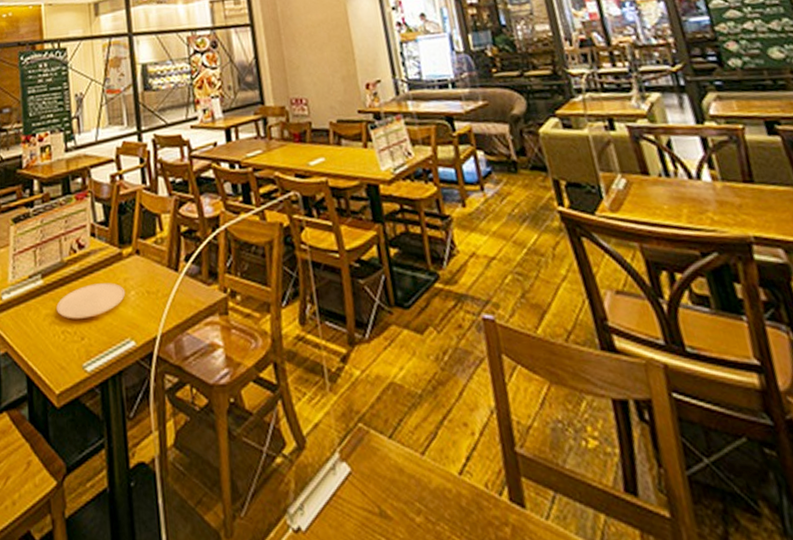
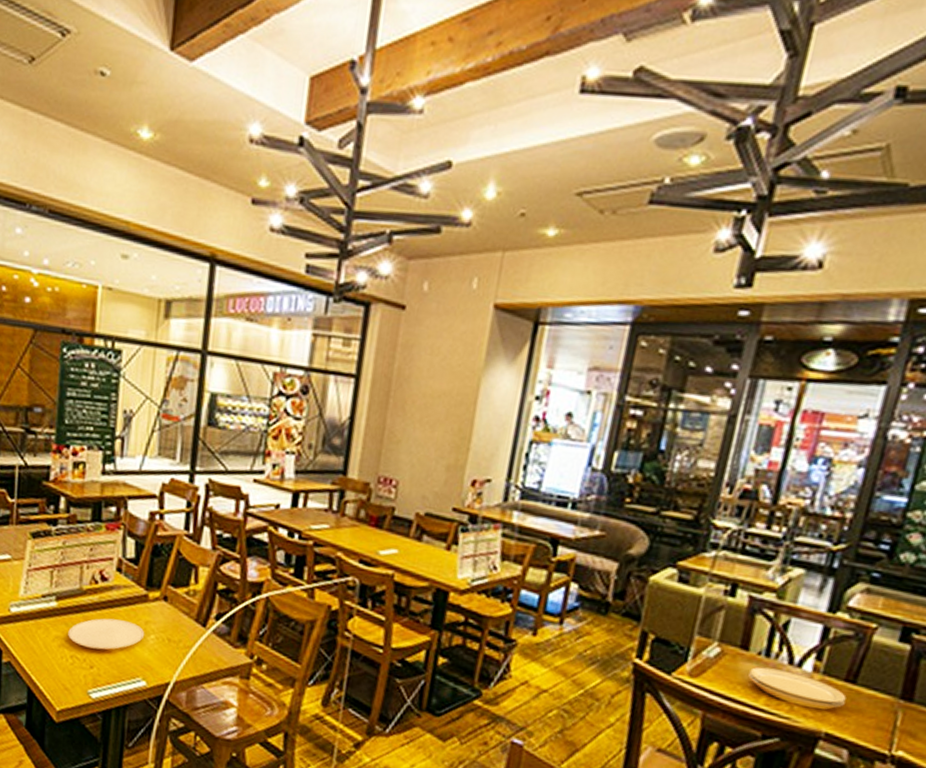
plate: none [659,185,756,216] -> present [748,667,847,710]

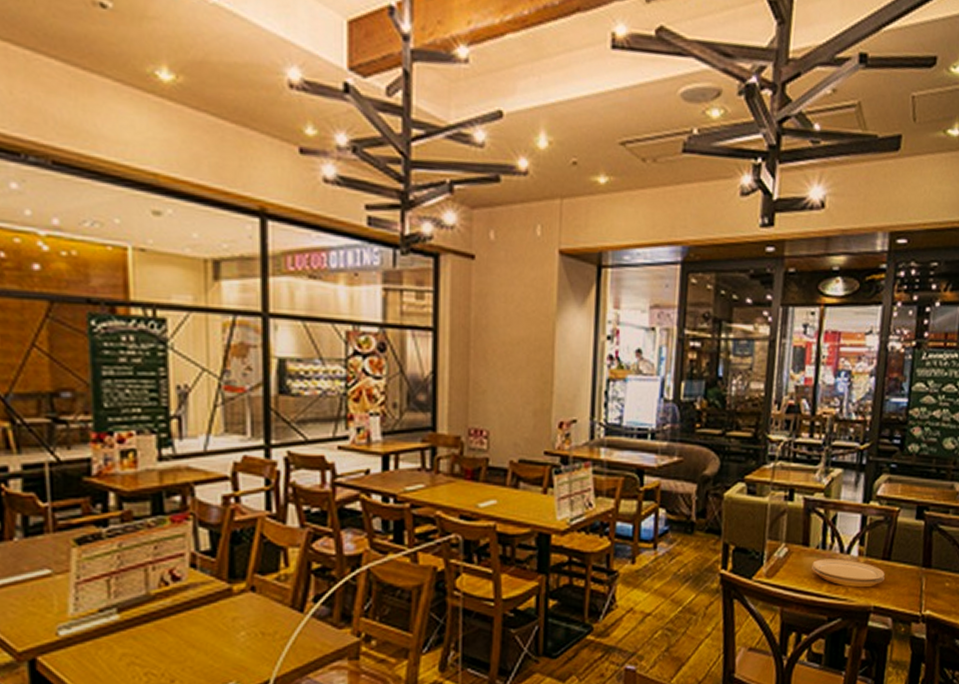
plate: present [68,618,145,650] -> none [138,621,234,660]

